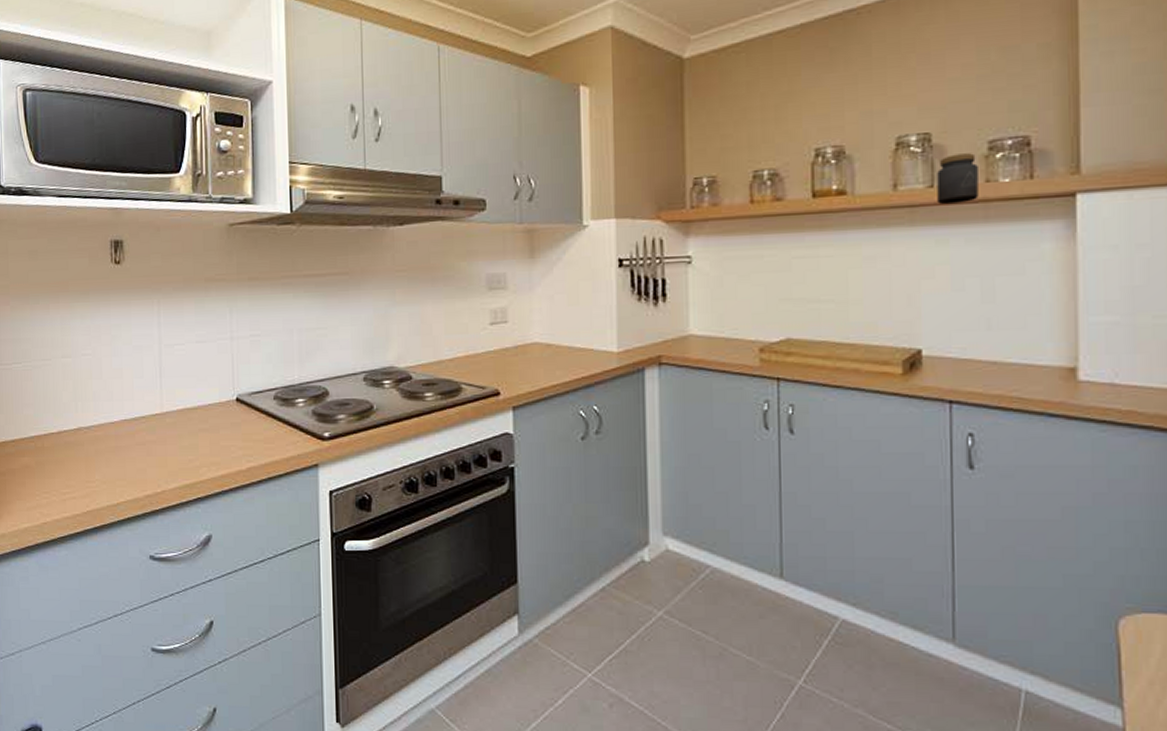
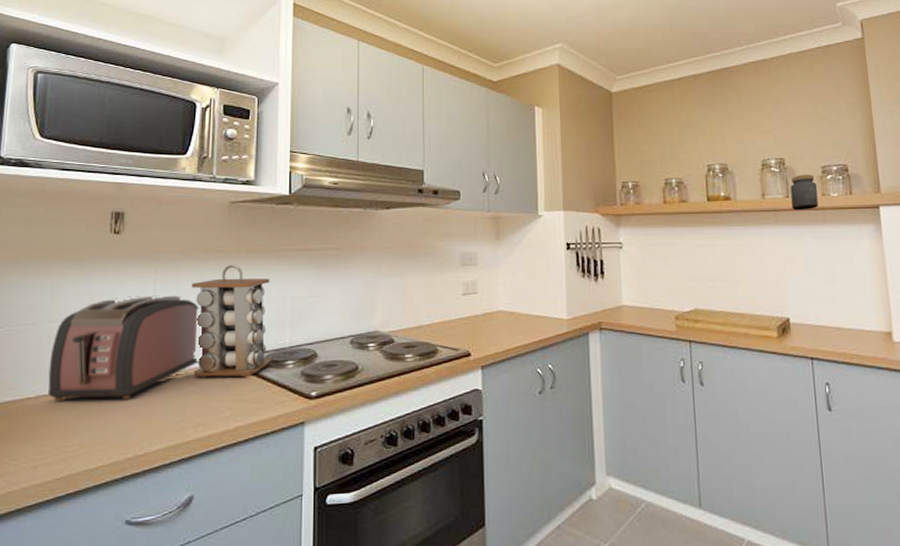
toaster: none [66,328,212,437] -> present [48,295,204,401]
spice rack: none [195,294,282,415] -> present [191,265,272,377]

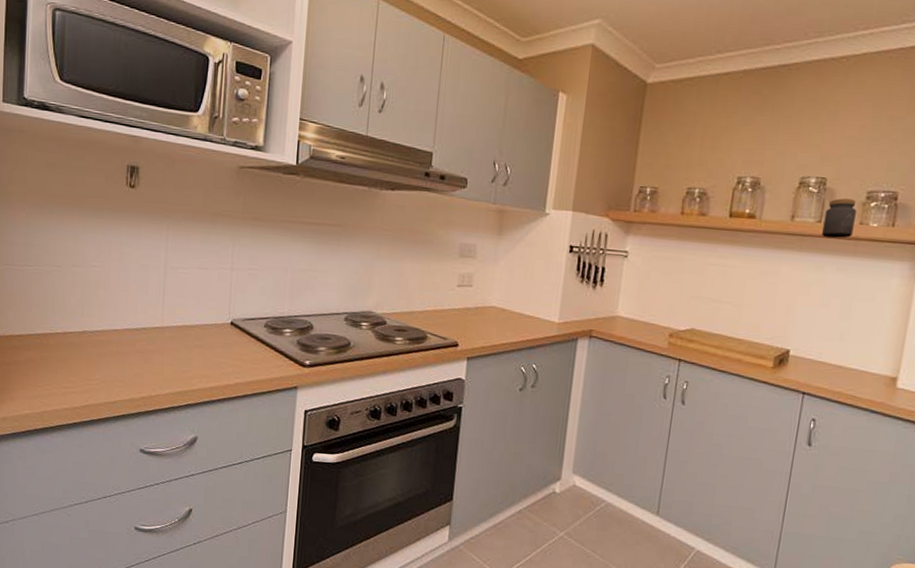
toaster: present [48,295,204,401] -> none [73,250,210,346]
spice rack: present [191,265,272,377] -> none [200,230,273,339]

